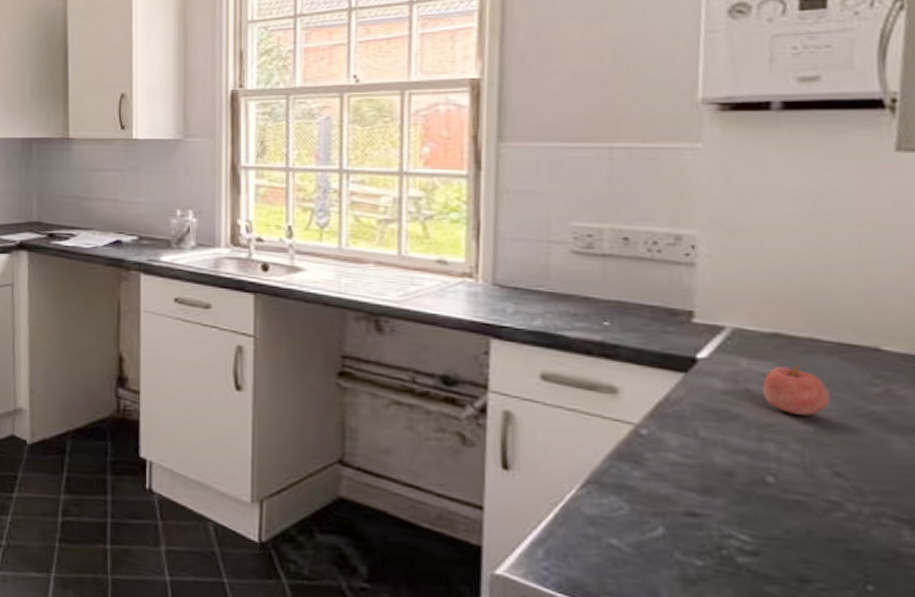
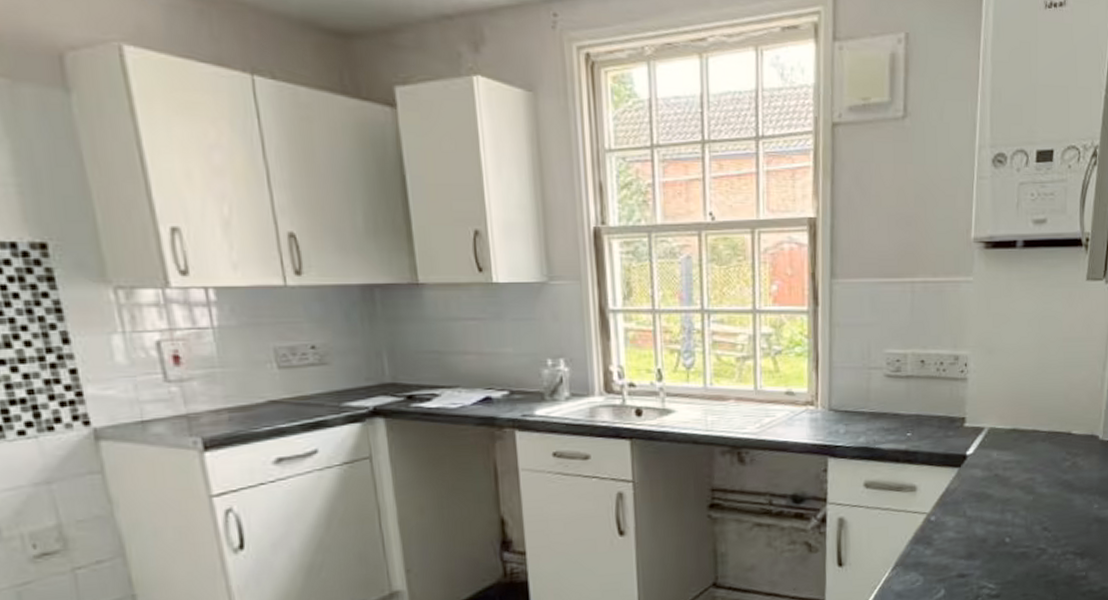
apple: present [763,365,830,416] -> none [1006,451,1043,489]

